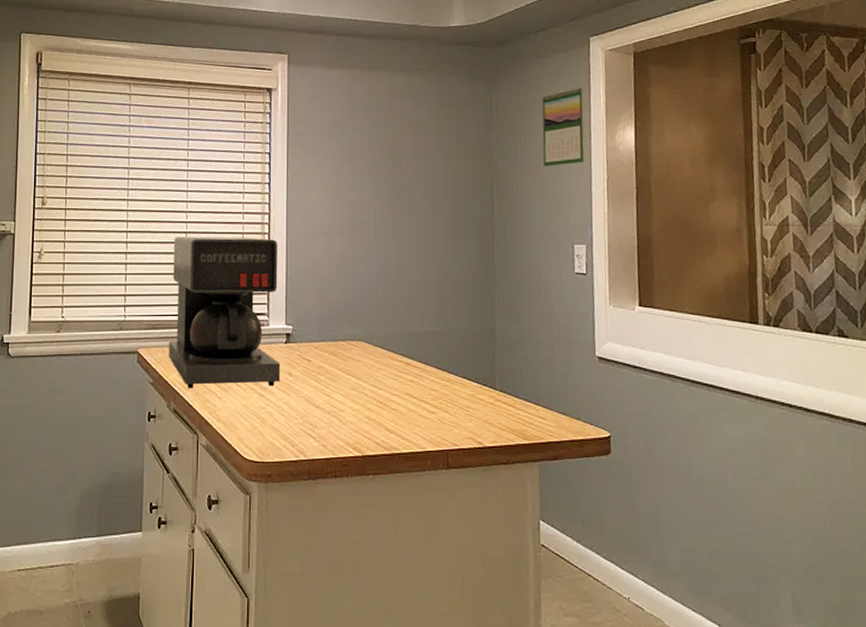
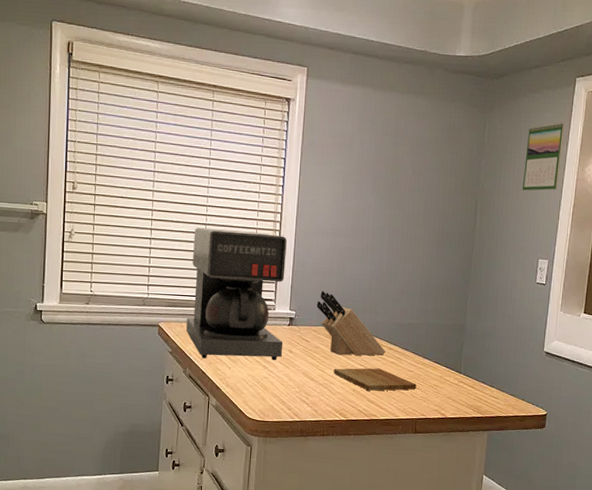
knife block: none [316,299,403,375] -> present [316,290,386,356]
cutting board: none [342,389,444,417] -> present [333,368,417,391]

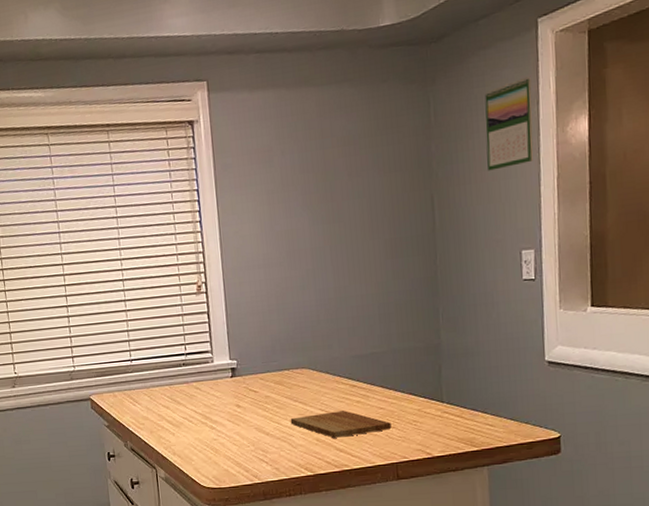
coffee maker: present [186,227,287,361] -> none [111,277,229,428]
knife block: present [316,290,386,356] -> none [259,332,349,402]

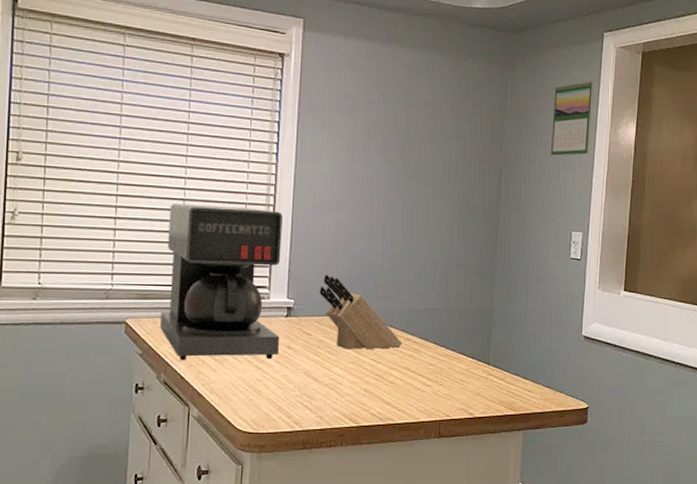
coffee maker: none [111,277,229,428] -> present [160,203,283,361]
knife block: none [259,332,349,402] -> present [319,274,403,350]
cutting board: present [290,410,392,438] -> none [341,363,439,390]

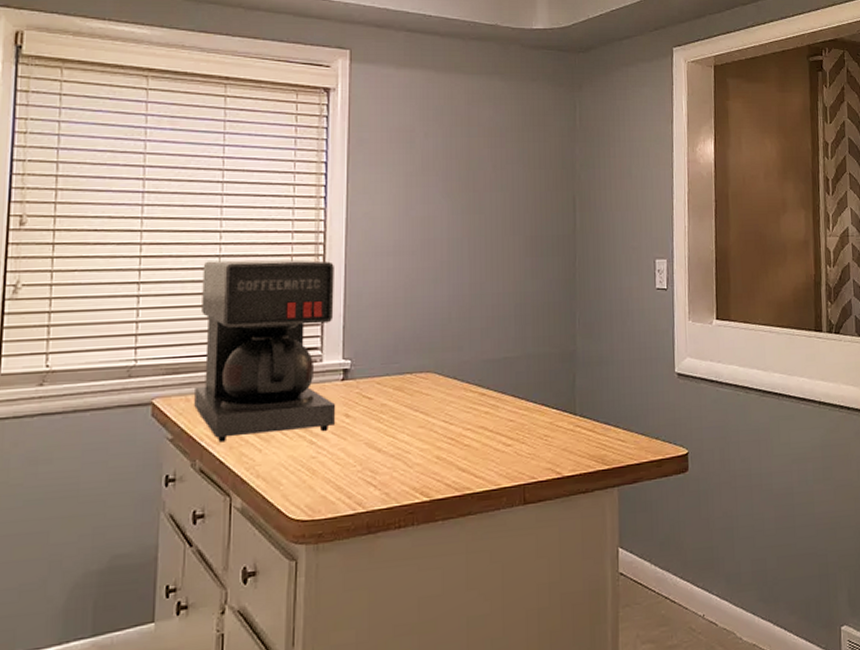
knife block: present [319,274,403,350] -> none [379,328,477,412]
calendar: present [551,80,594,156] -> none [626,97,668,179]

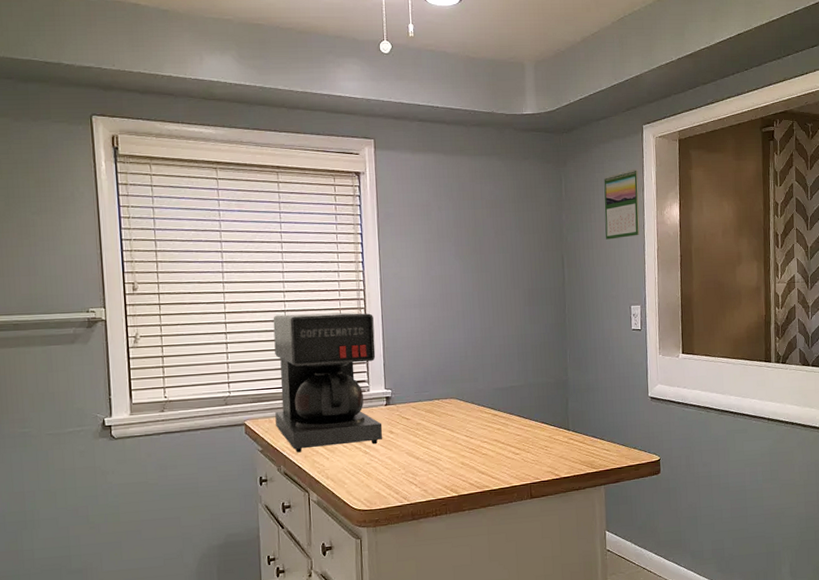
calendar: none [626,97,668,179] -> present [604,168,640,240]

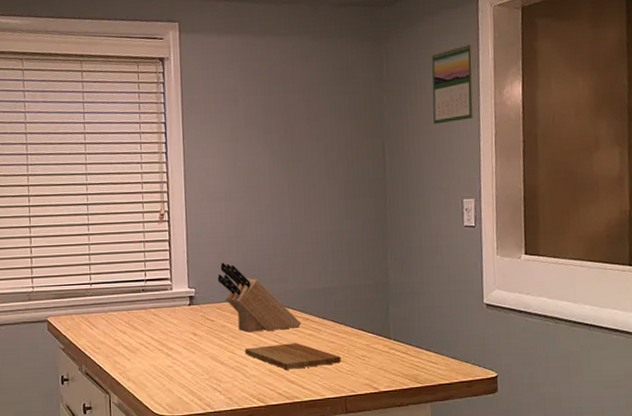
coffee maker: present [273,312,383,453] -> none [75,206,186,352]
knife block: none [412,364,491,429] -> present [217,262,302,333]
cutting board: none [438,437,527,462] -> present [244,343,341,370]

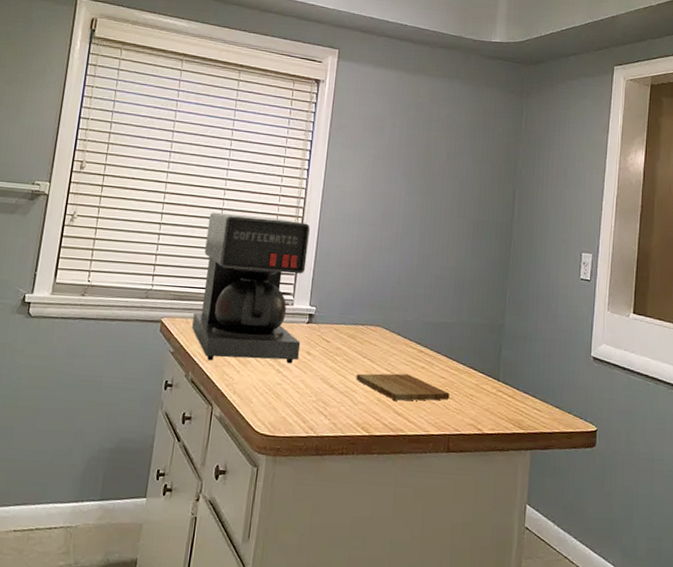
coffee maker: none [75,206,186,352] -> present [192,212,310,364]
knife block: present [217,262,302,333] -> none [339,284,416,359]
calendar: present [431,42,474,124] -> none [563,109,604,180]

